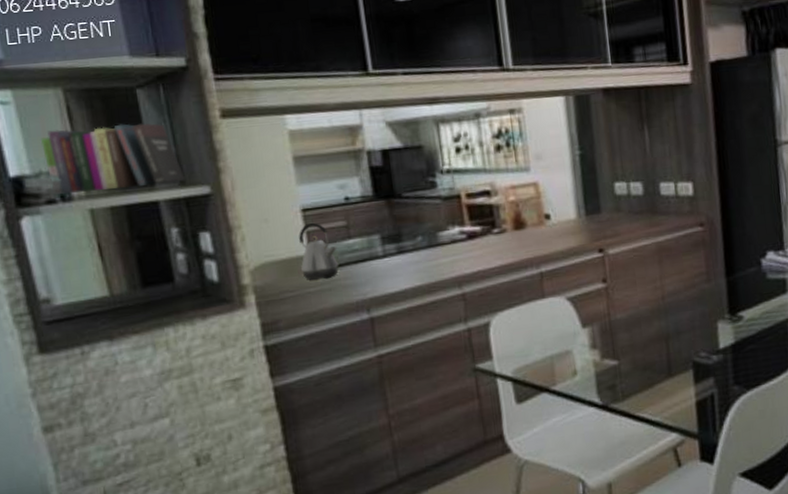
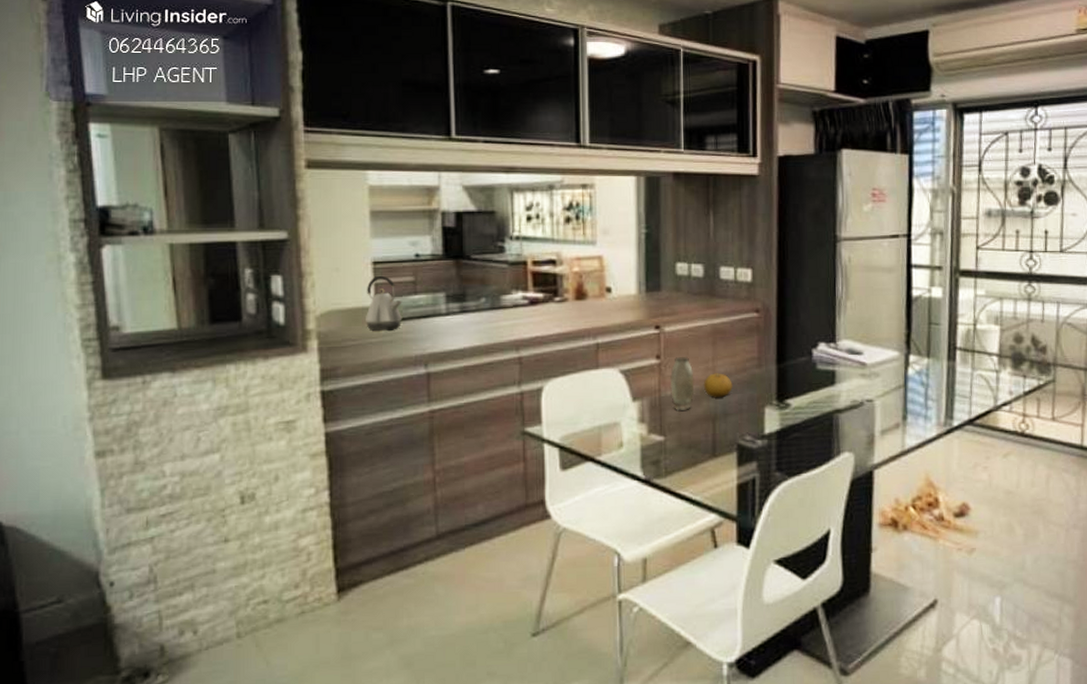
books: present [40,123,186,196] -> none [131,165,266,228]
vase: none [618,277,644,333] -> present [669,356,695,410]
fruit: none [653,291,683,317] -> present [704,373,733,398]

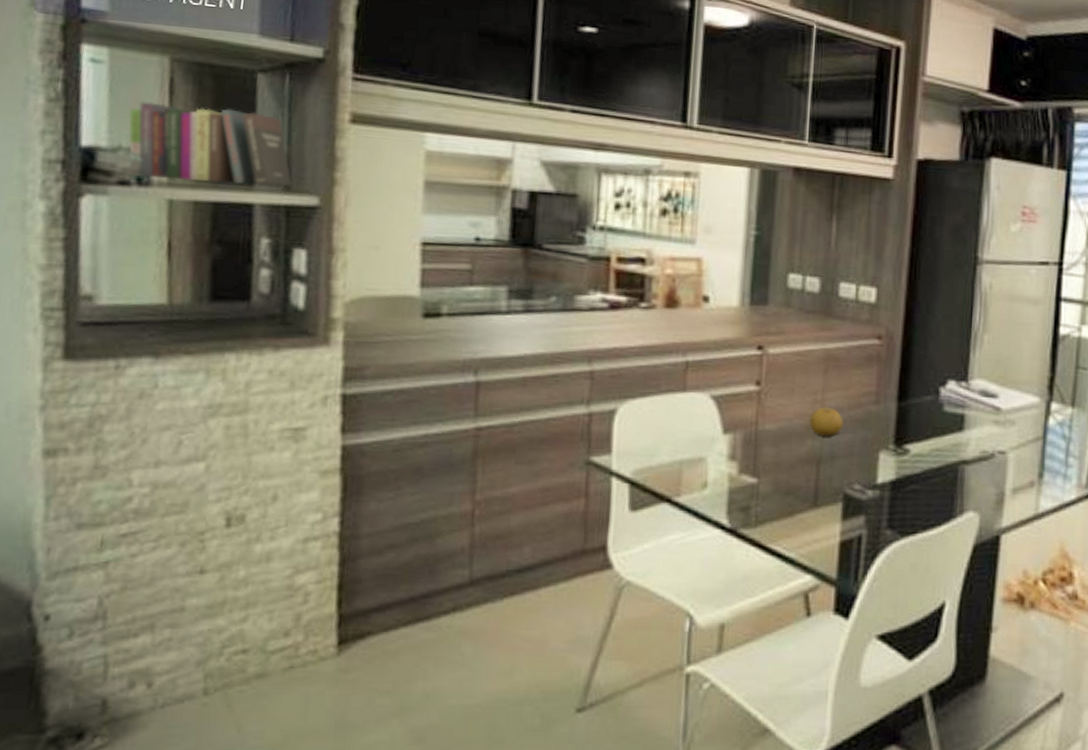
books: none [131,165,266,228] -> present [128,101,293,188]
kettle: present [364,275,403,331] -> none [405,259,454,327]
vase: present [669,356,695,410] -> none [769,384,800,449]

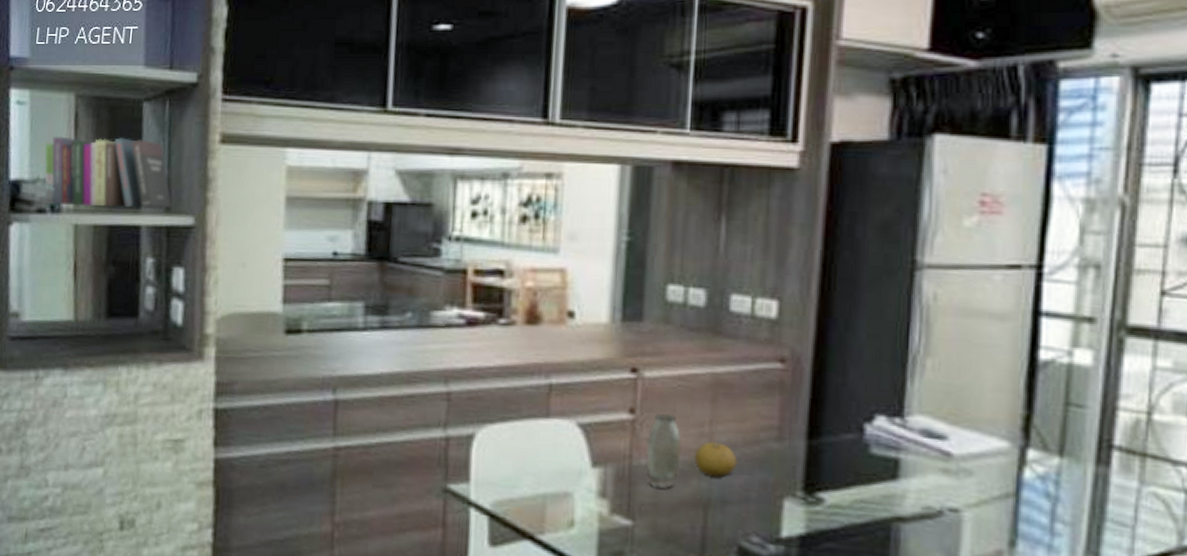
vase: none [769,384,800,449] -> present [645,413,682,489]

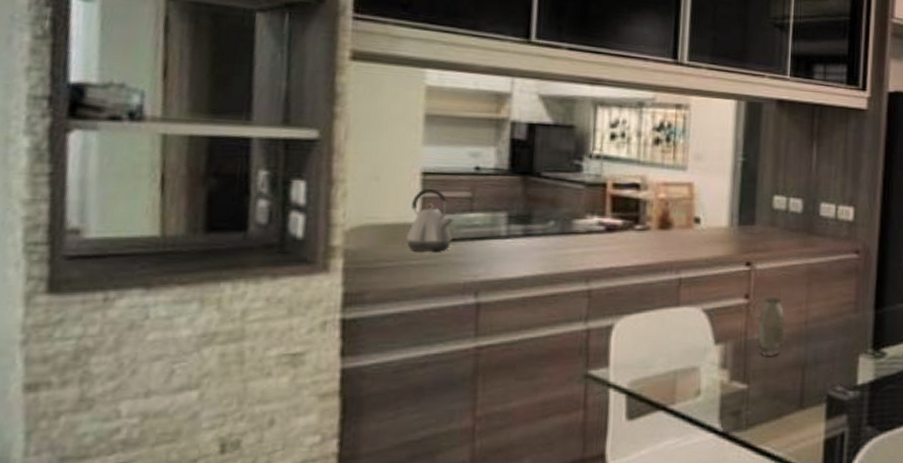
books: present [44,136,173,209] -> none [120,39,292,122]
kettle: none [269,275,314,343] -> present [405,188,455,252]
fruit: present [695,441,737,477] -> none [795,317,826,344]

